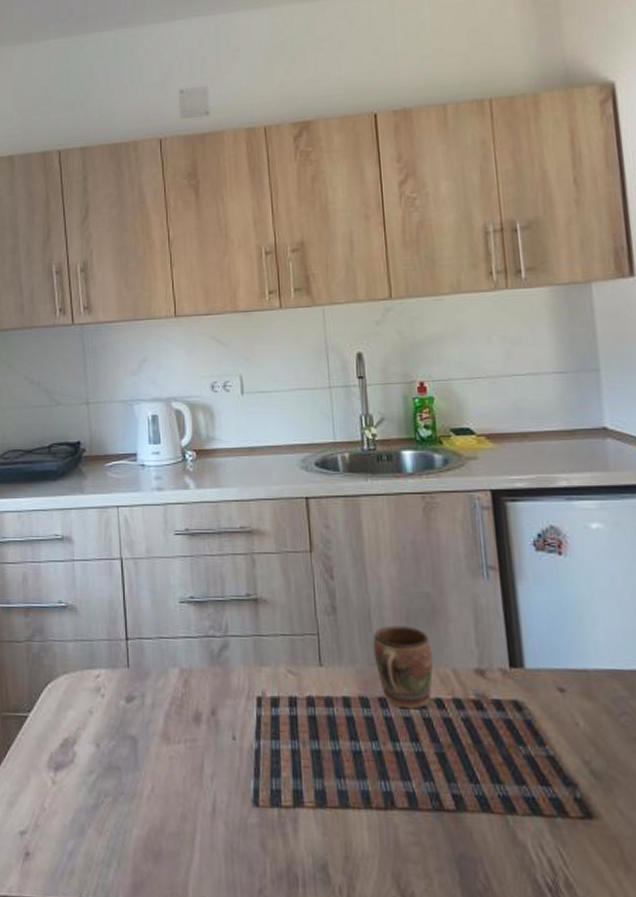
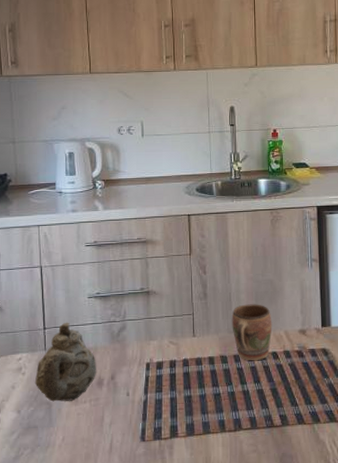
teapot: none [117,632,192,739] -> present [35,322,96,402]

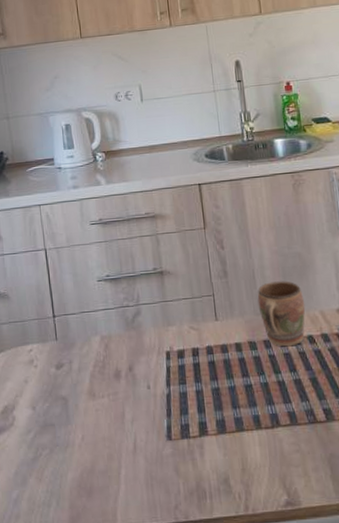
teapot: present [35,322,96,402] -> none [48,308,113,397]

